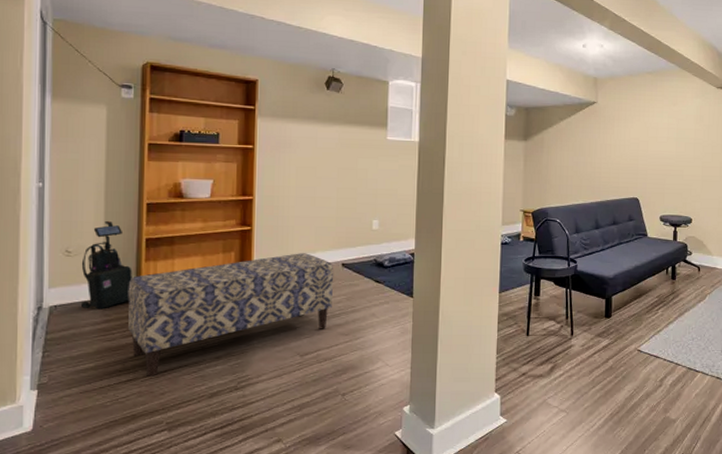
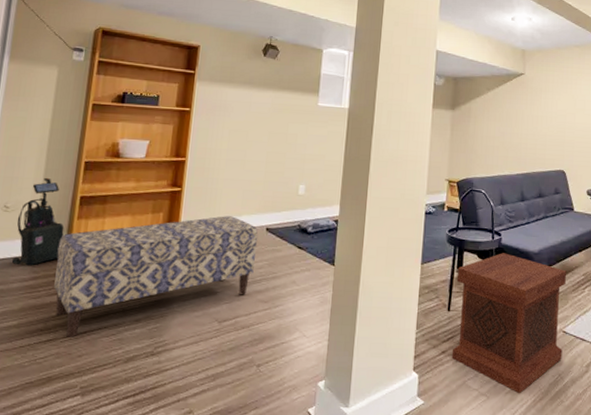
side table: none [531,279,640,408] -> present [451,253,566,393]

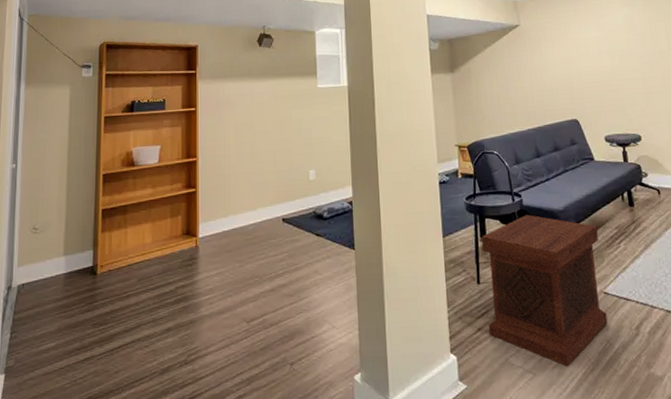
vacuum cleaner: present [11,177,65,266] -> none [44,194,90,286]
bench: present [54,216,258,338] -> none [86,211,276,354]

